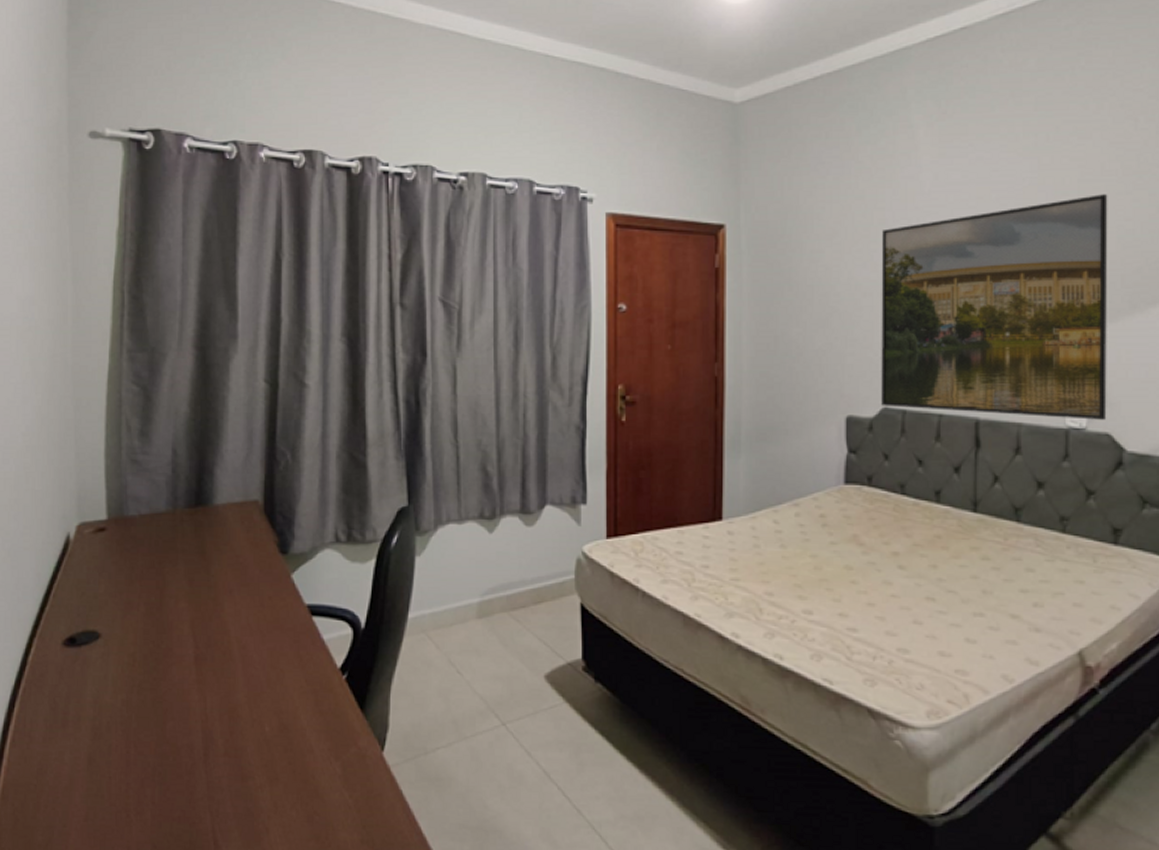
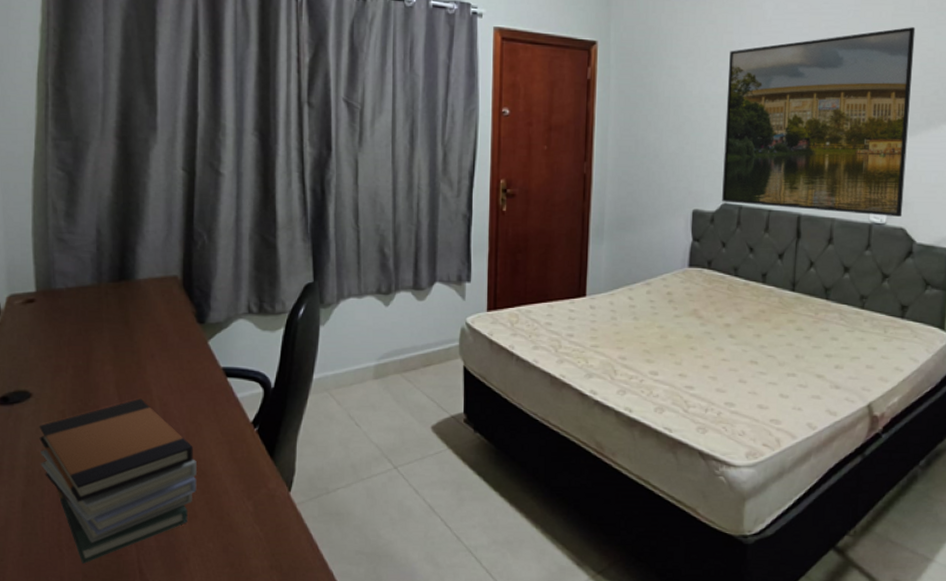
book stack: none [107,640,278,832] -> present [39,398,197,564]

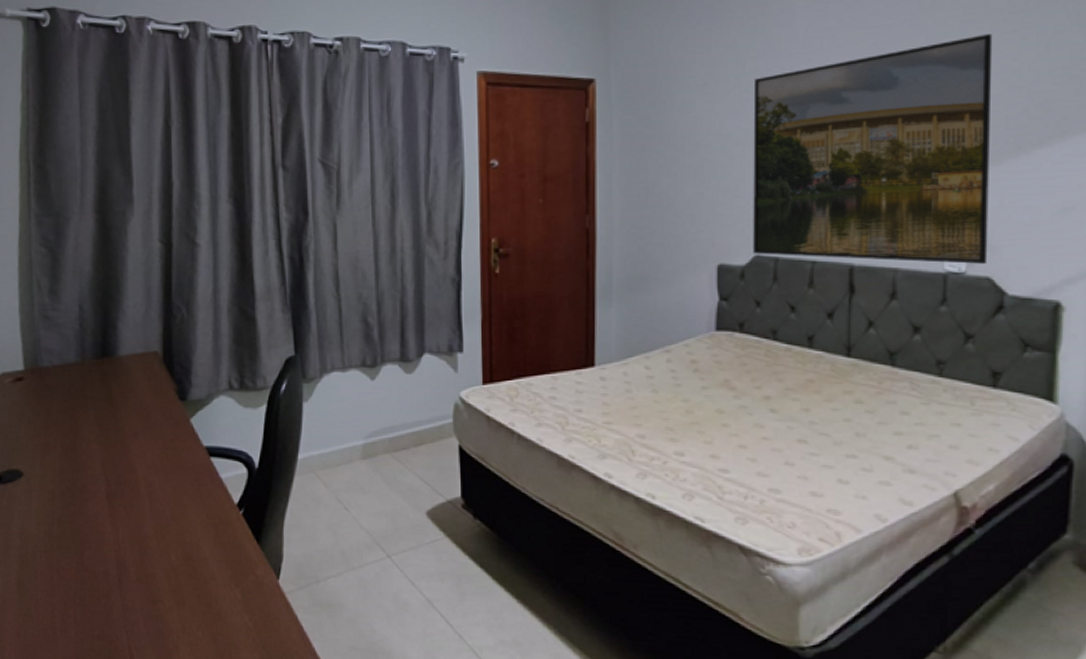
book stack: present [39,398,197,564] -> none [31,478,184,648]

